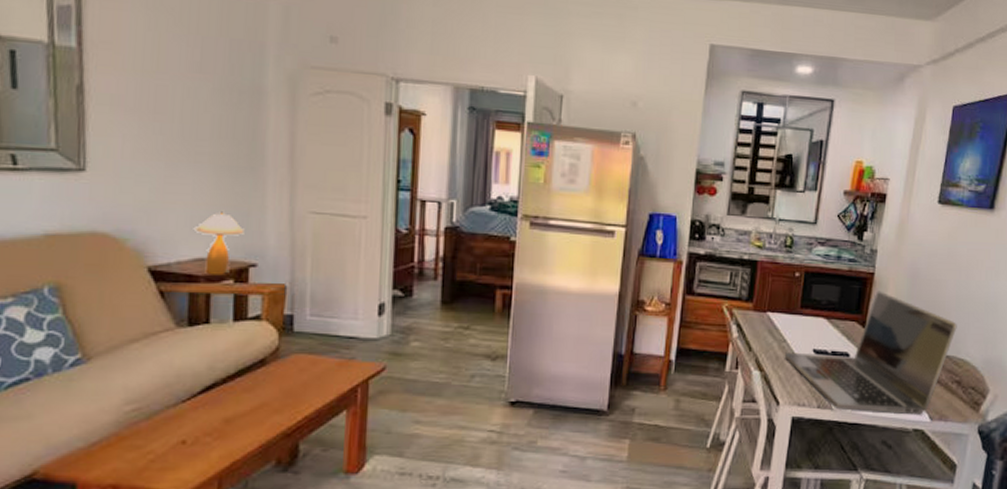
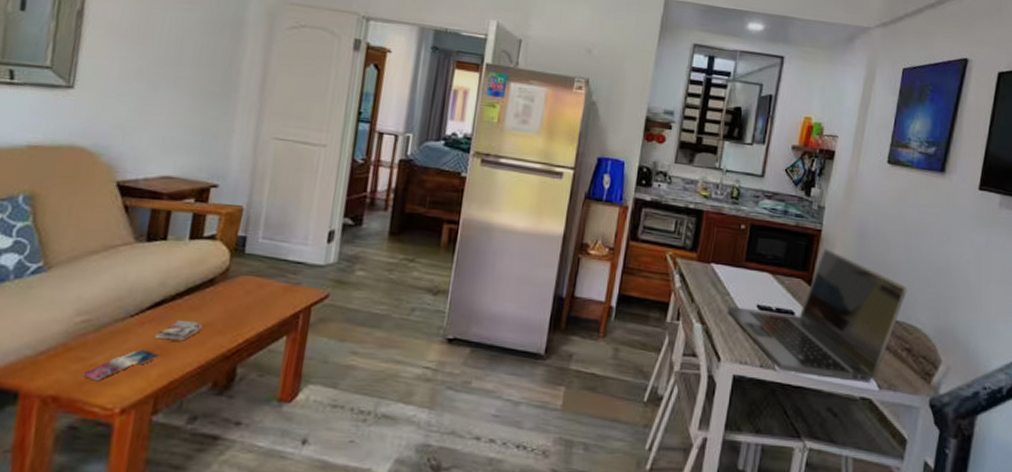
magazine: none [139,401,259,467] -> present [81,319,203,381]
table lamp: present [195,211,245,276] -> none [165,133,211,194]

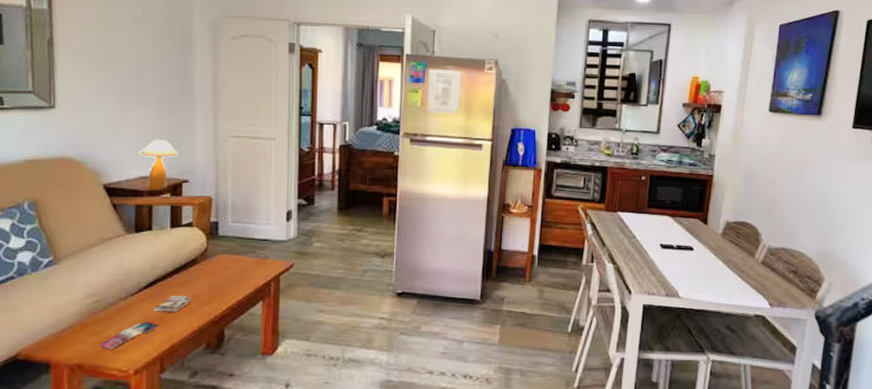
table lamp: none [165,133,211,194] -> present [140,138,178,190]
laptop: present [727,248,907,381] -> none [634,191,792,301]

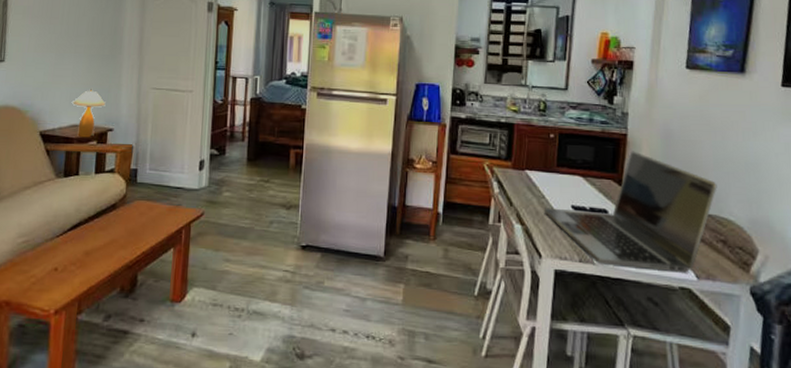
magazine: present [98,295,192,350] -> none [25,238,110,289]
laptop: none [634,191,792,301] -> present [544,151,717,272]

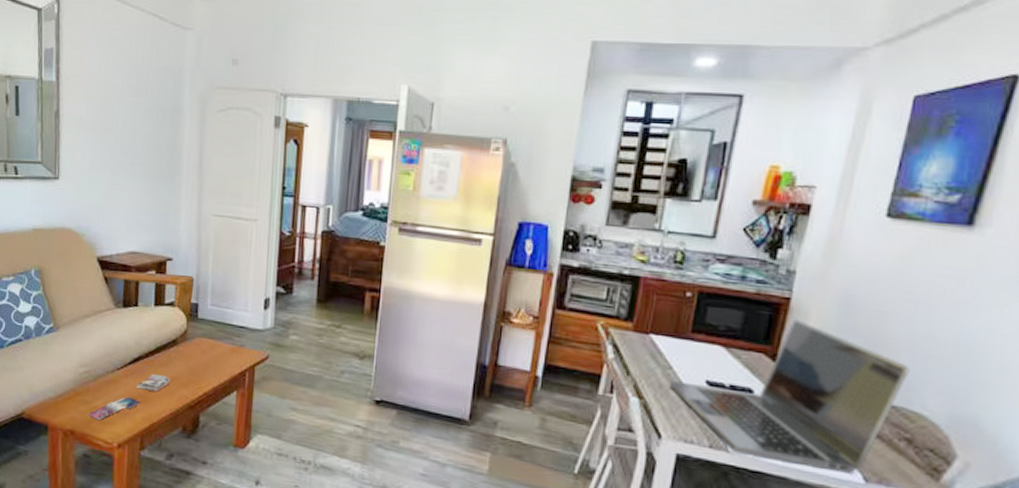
magazine: none [25,238,110,289] -> present [88,373,171,421]
table lamp: present [72,89,106,138] -> none [130,213,164,267]

